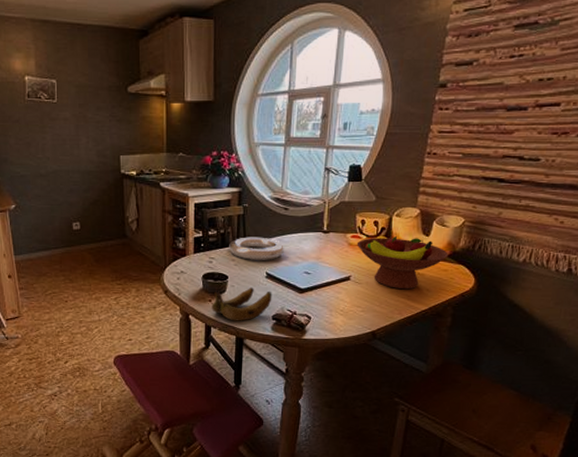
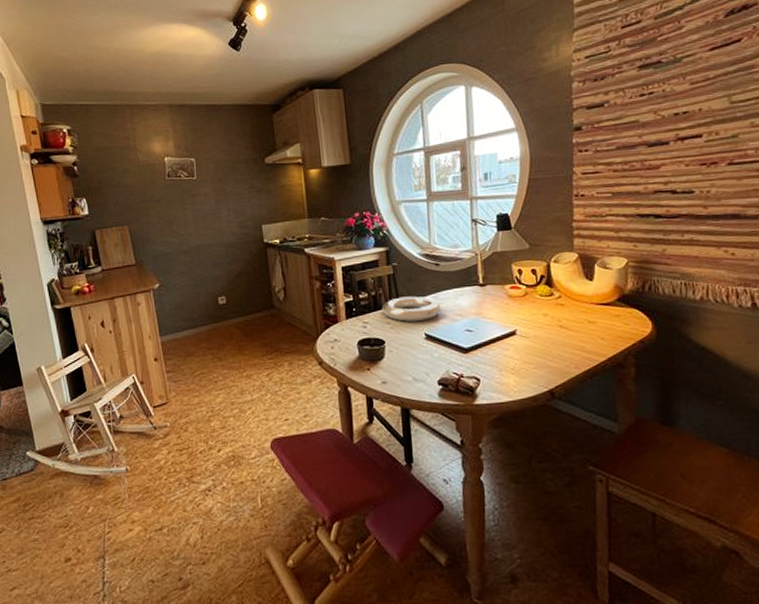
banana: present [212,287,272,321] -> none [371,350,435,390]
fruit bowl: present [356,236,448,290] -> none [517,283,617,341]

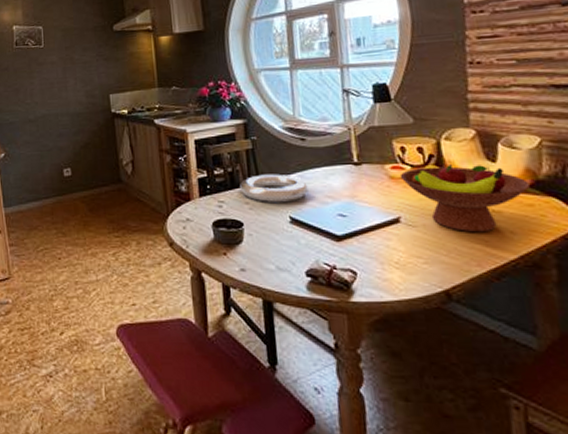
fruit bowl: none [517,283,617,341] -> present [399,165,530,233]

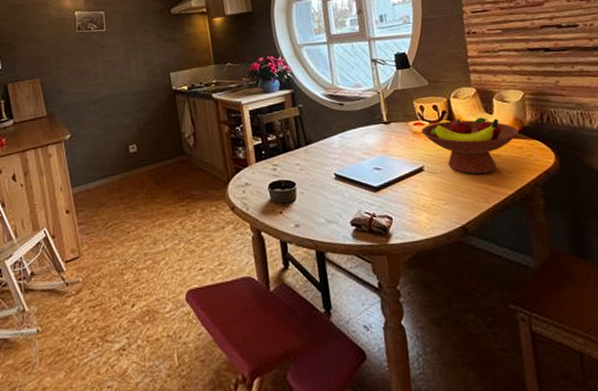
o-ring: present [240,174,308,203] -> none [290,136,349,163]

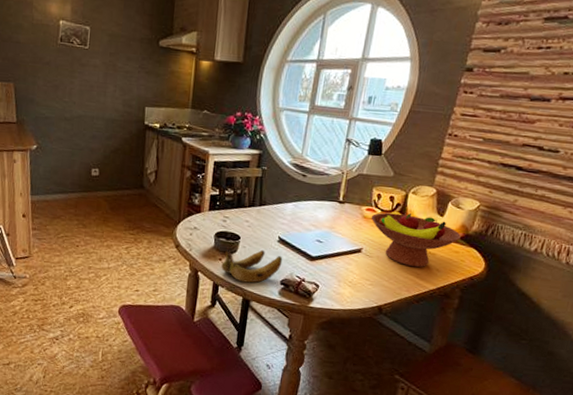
banana: none [283,191,347,233] -> present [221,247,283,283]

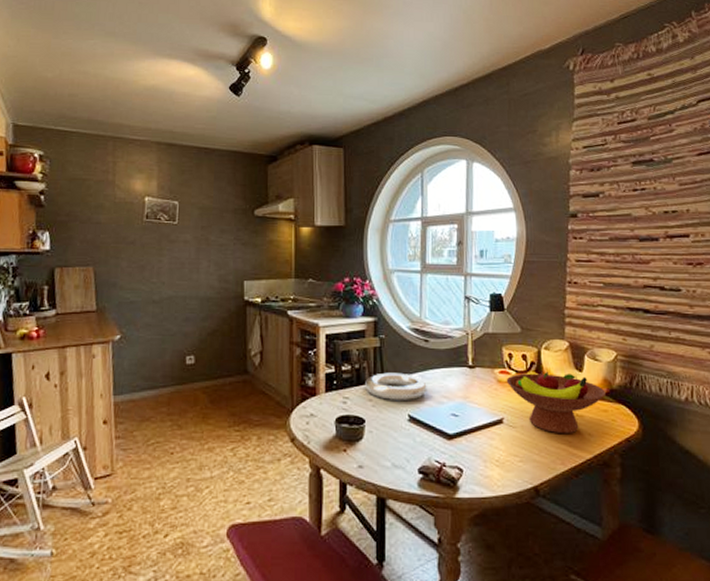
banana: present [221,247,283,283] -> none [347,432,417,476]
o-ring: none [244,199,299,225] -> present [365,372,427,401]

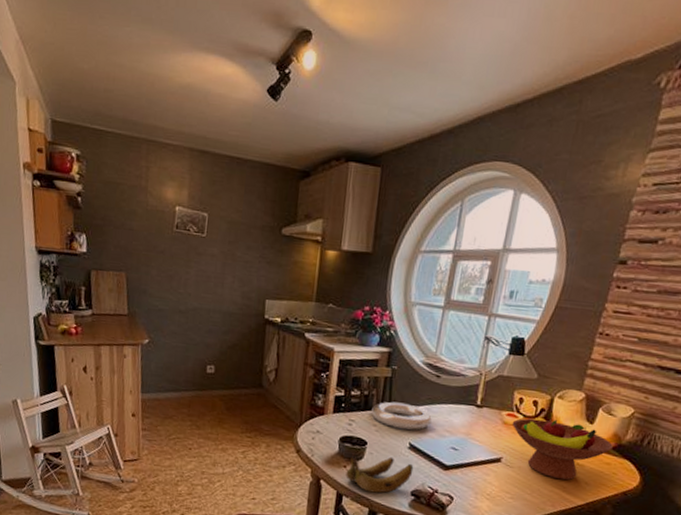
banana: none [347,432,417,476] -> present [345,453,414,494]

